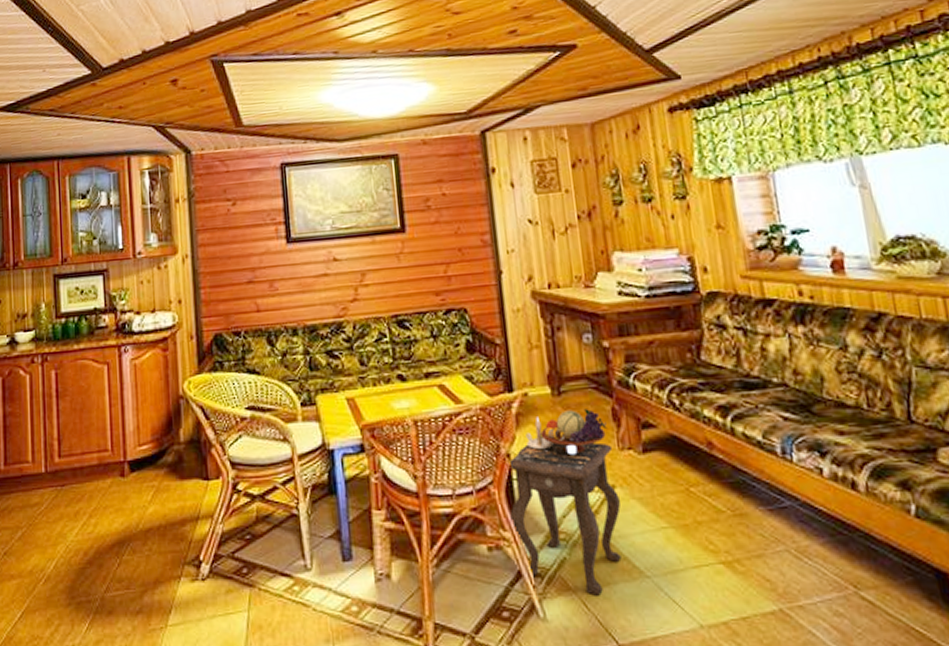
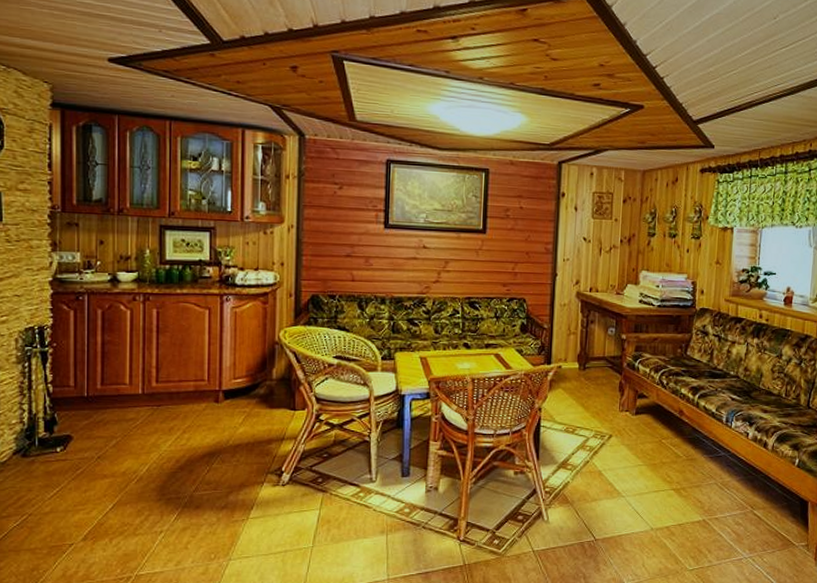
side table: present [509,409,622,596] -> none [534,381,615,507]

